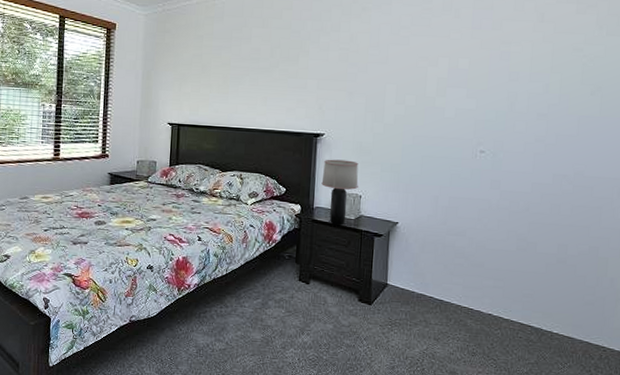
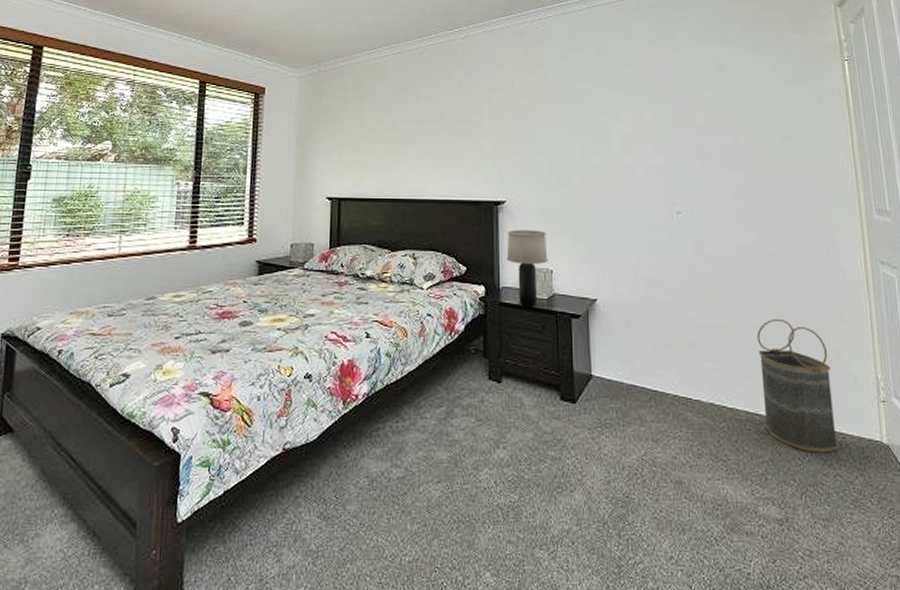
basket: none [535,249,603,361] -> present [757,318,840,453]

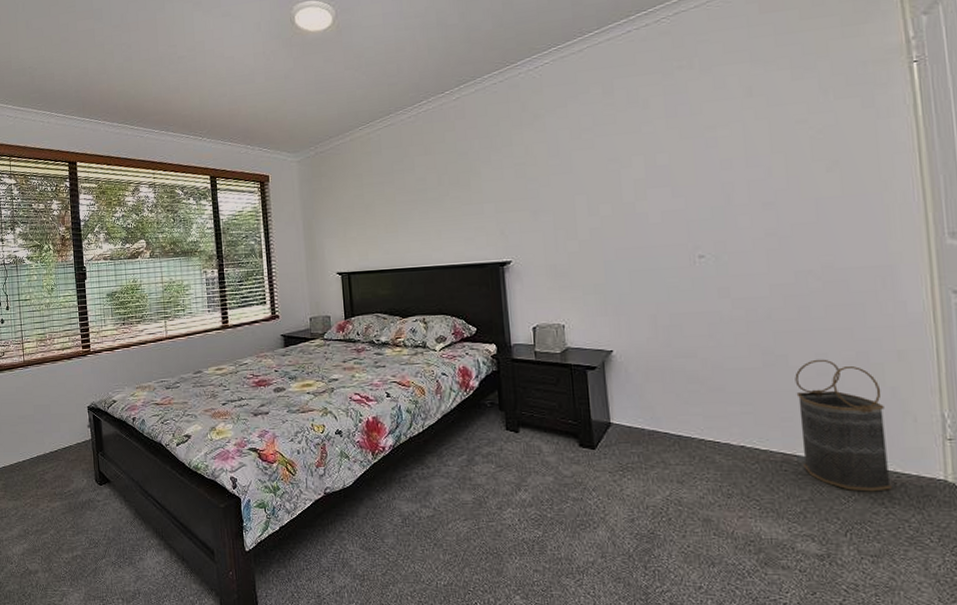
table lamp: present [506,230,548,307] -> none [515,287,559,362]

